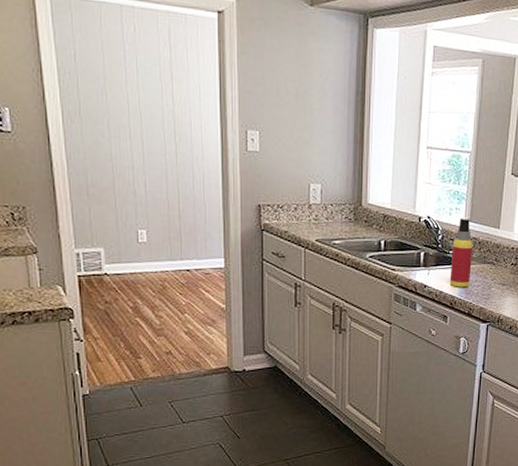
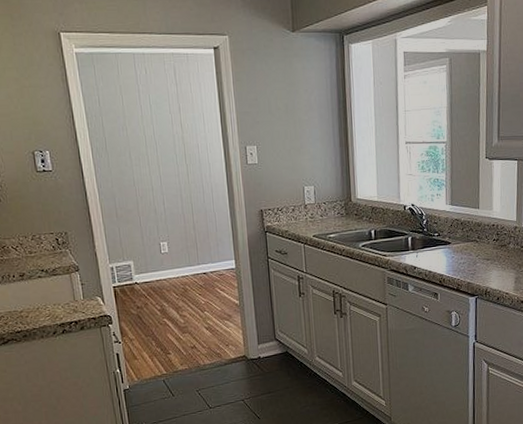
spray bottle: present [449,217,473,288] -> none [436,202,457,266]

